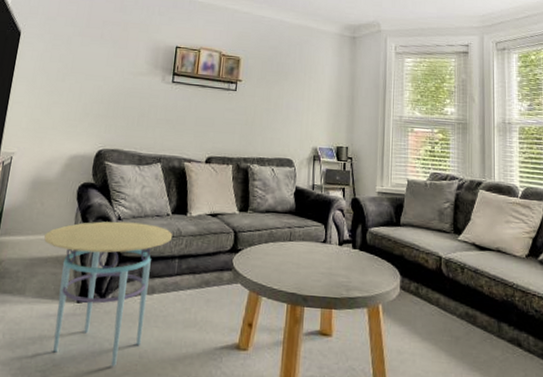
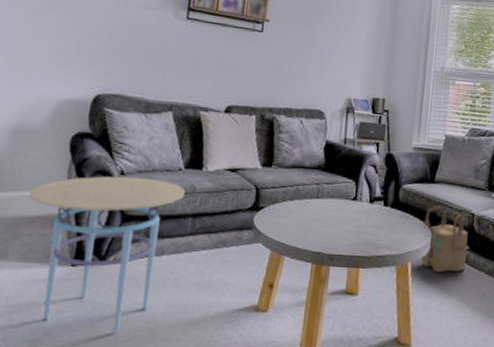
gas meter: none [390,249,439,316] -> present [421,206,469,273]

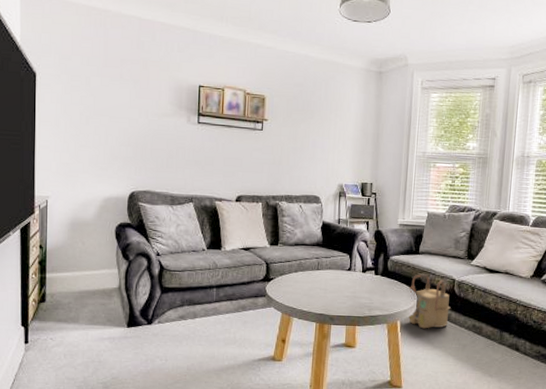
side table: present [29,176,186,333] -> none [90,257,210,377]

